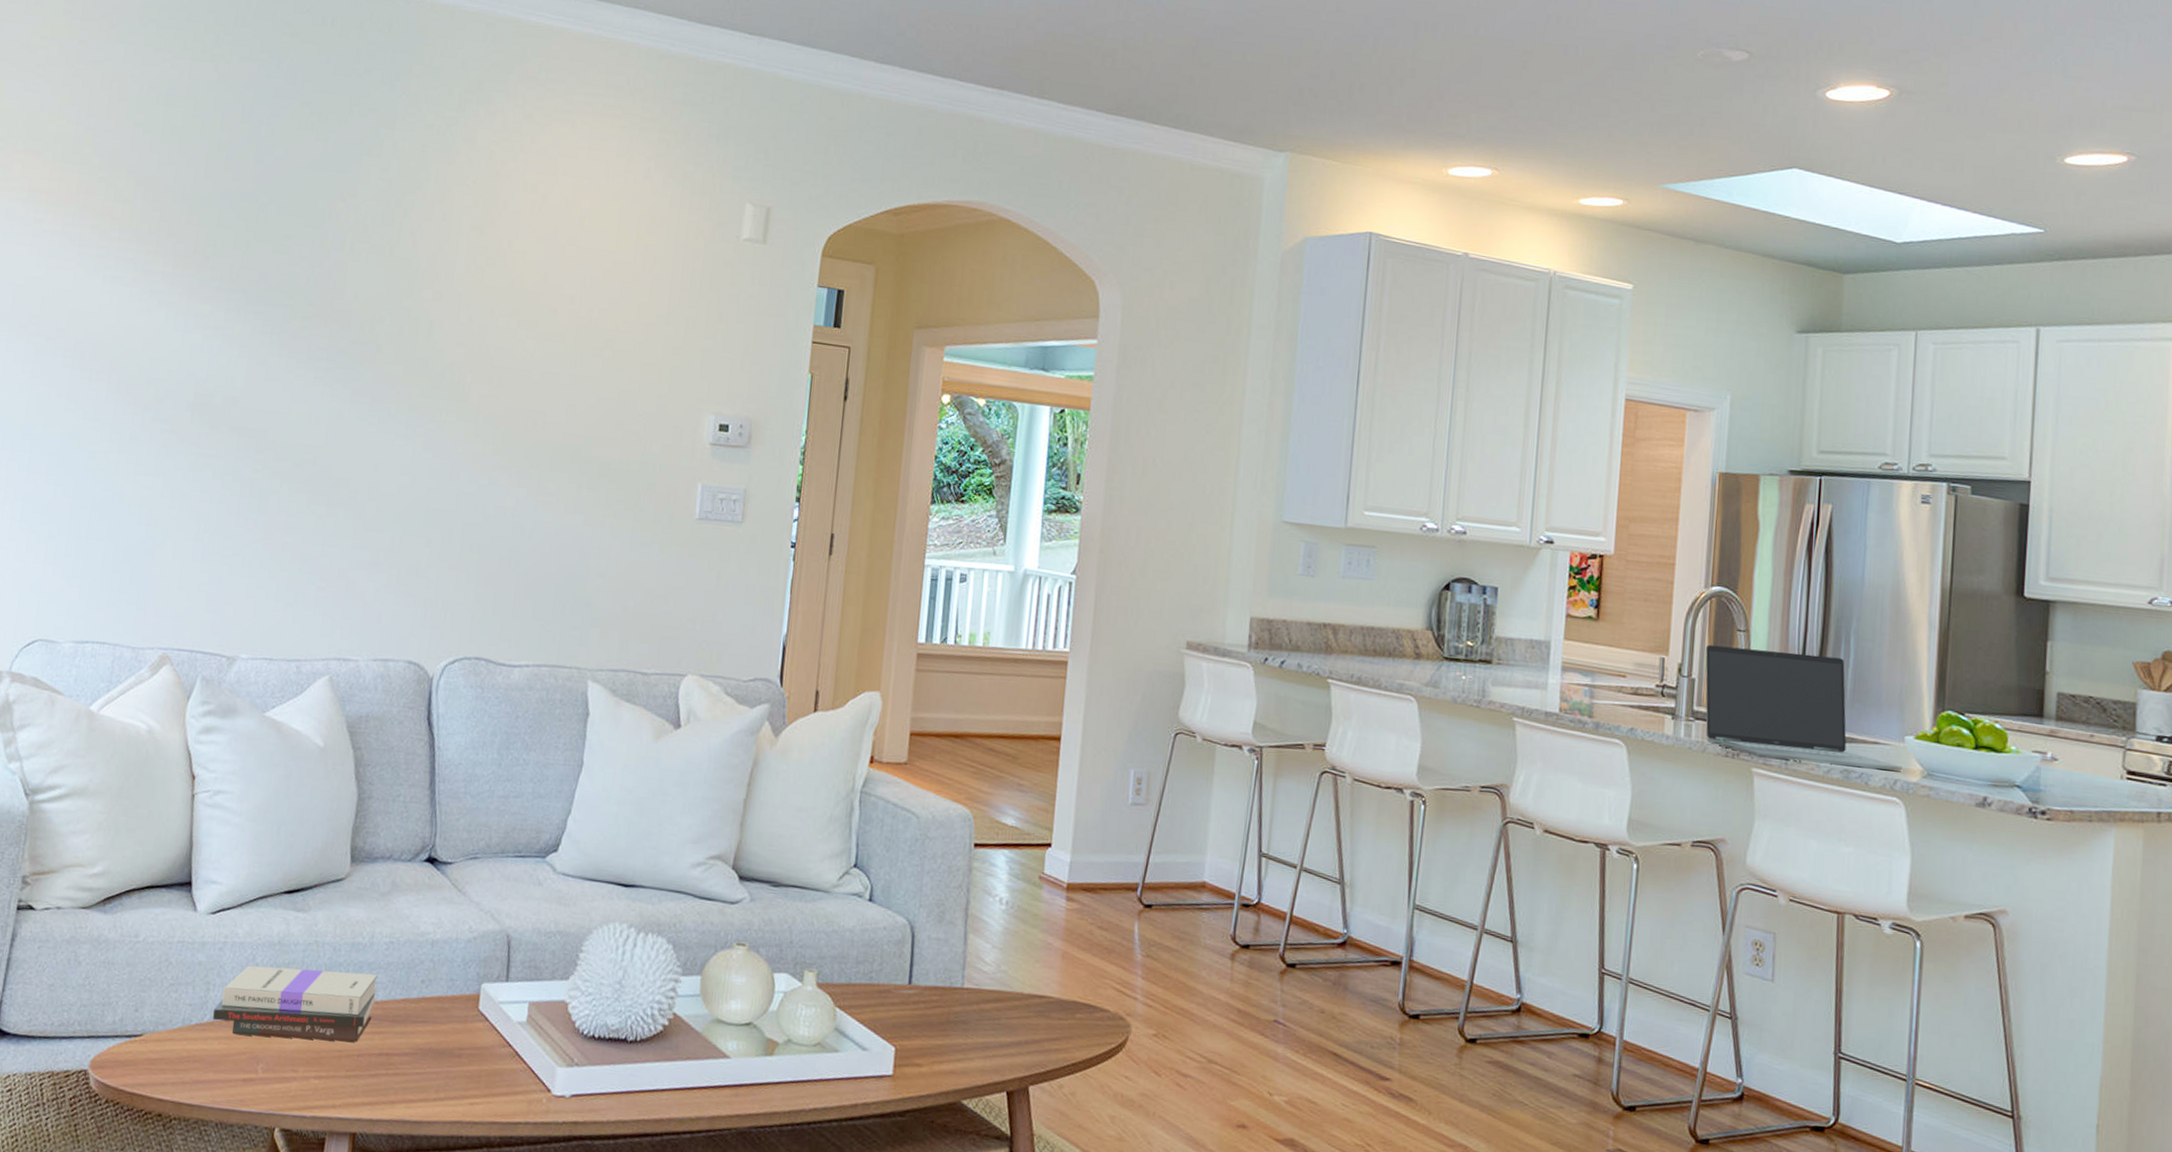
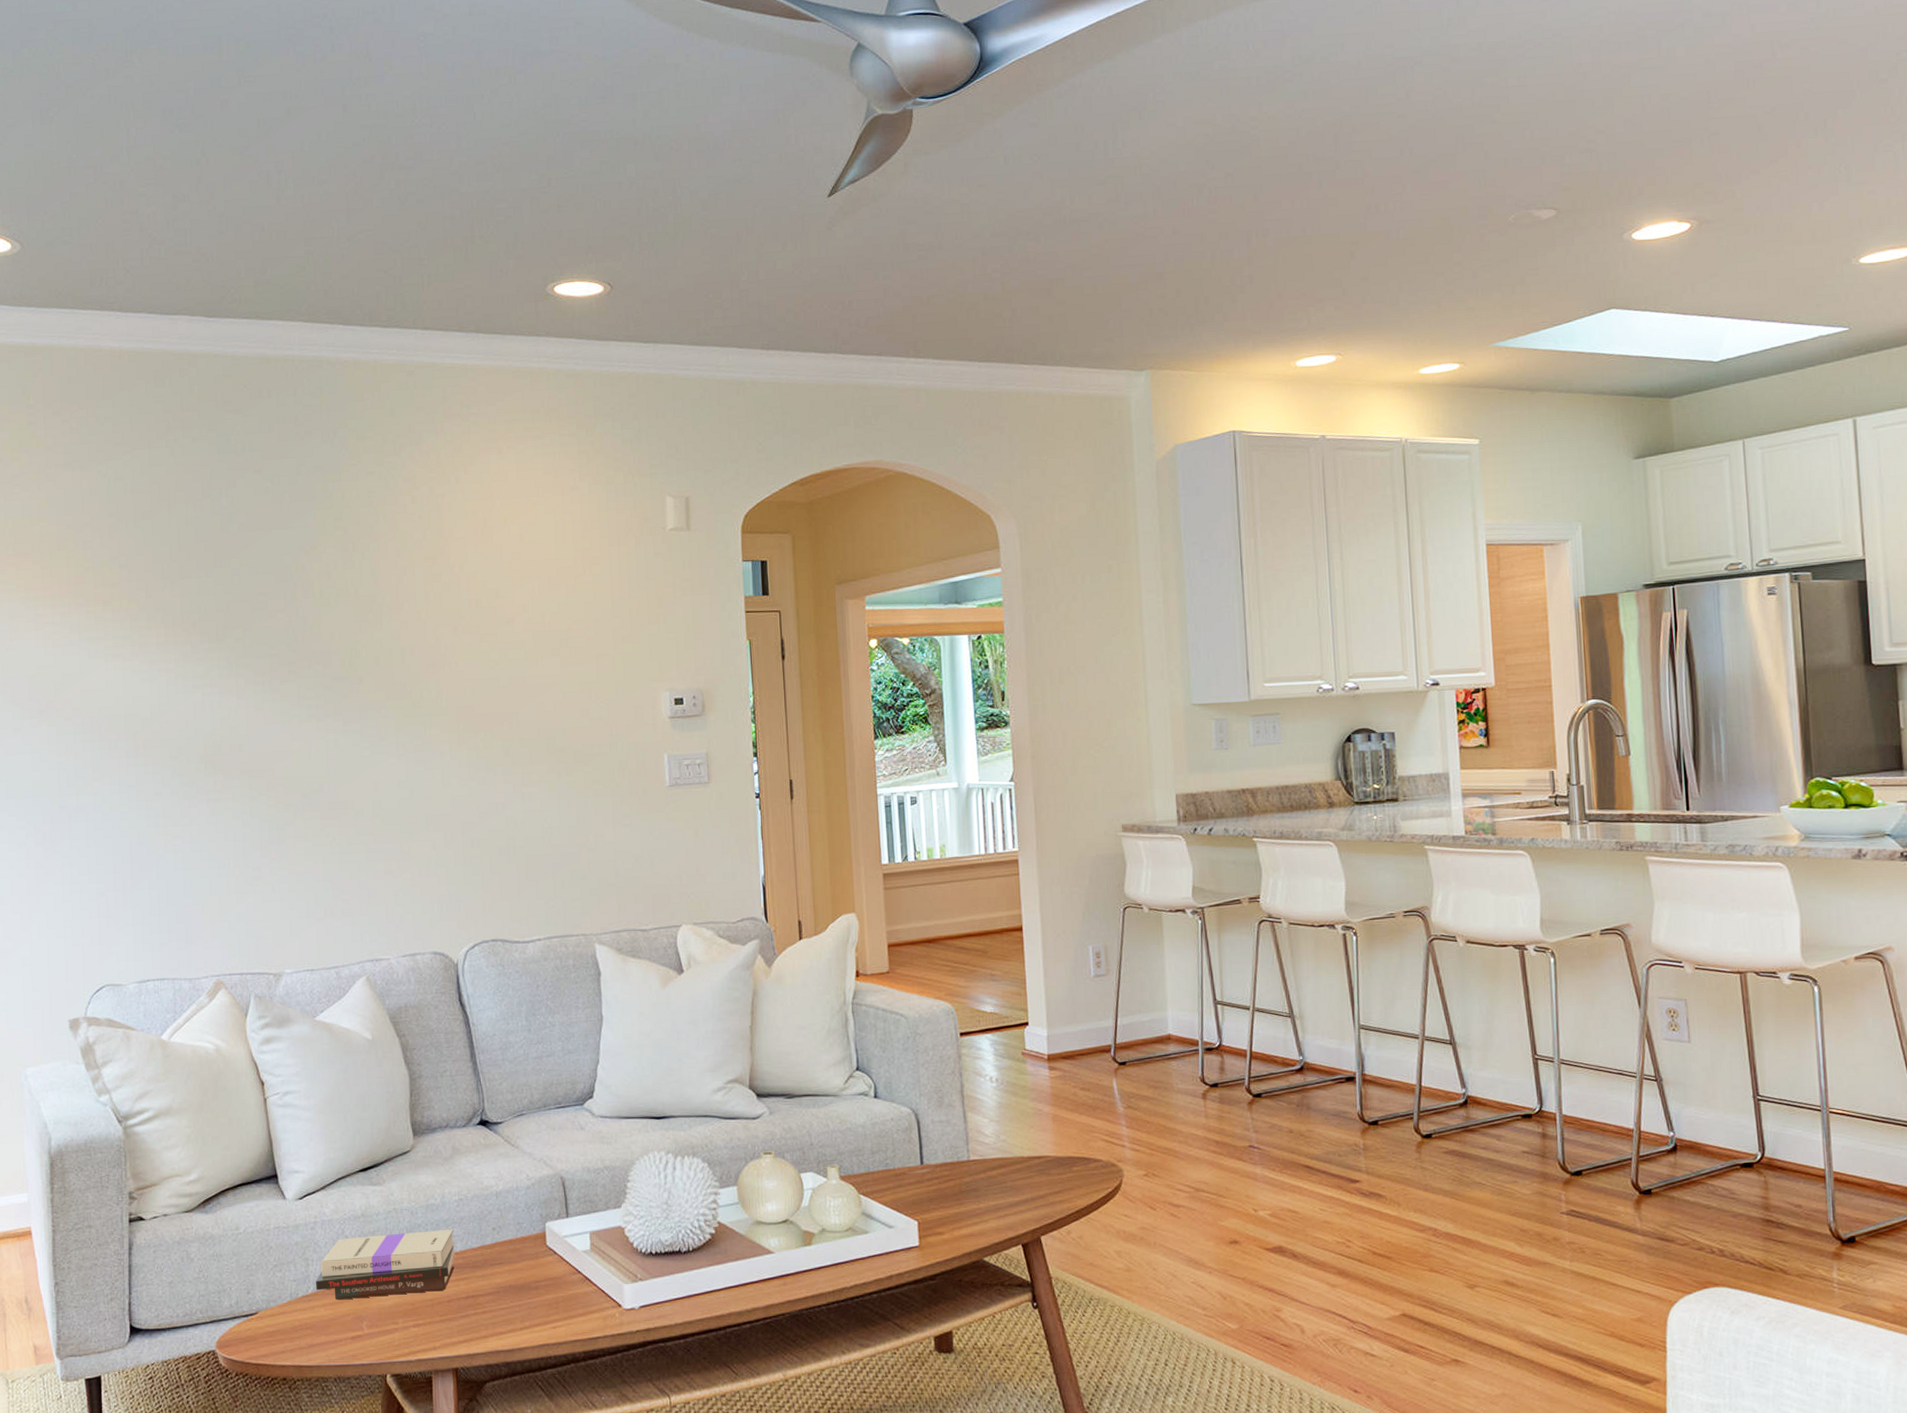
laptop: present [1705,644,1903,771] -> none [1589,746,1782,846]

